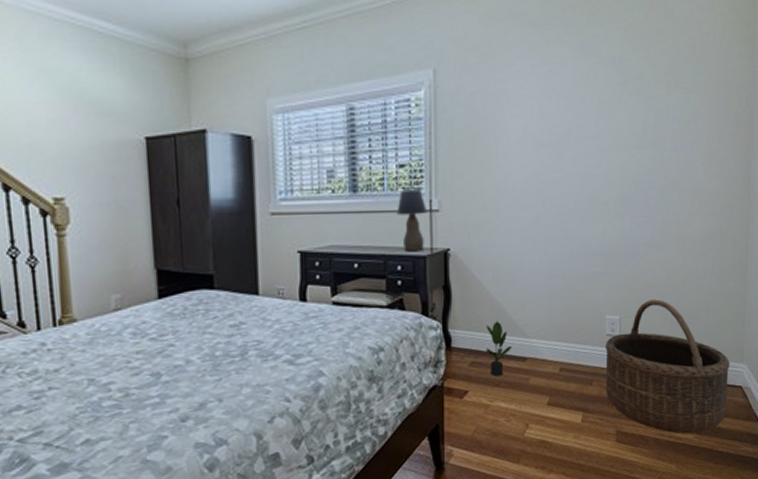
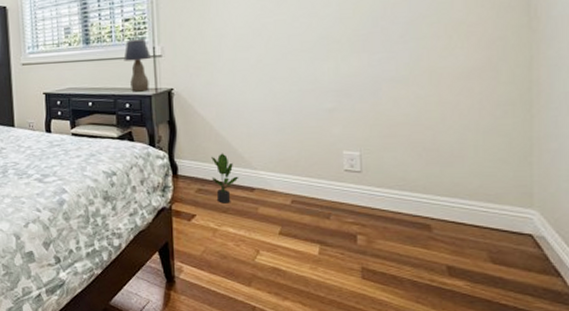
basket: present [605,299,730,434] -> none [344,136,513,281]

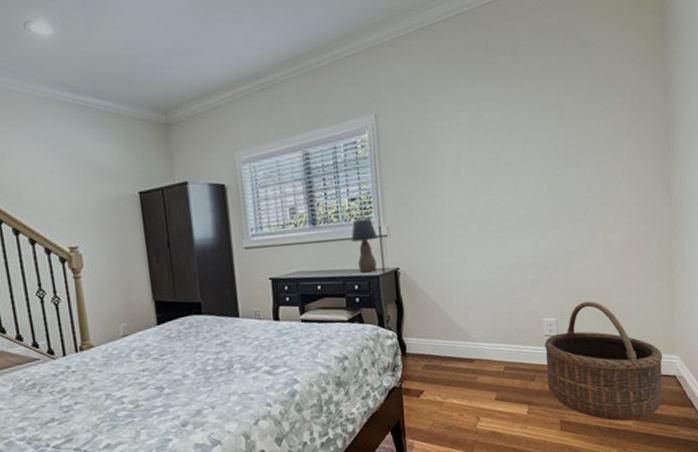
potted plant: present [211,153,239,204] -> none [436,328,461,377]
basket: none [344,136,513,281] -> present [545,301,663,421]

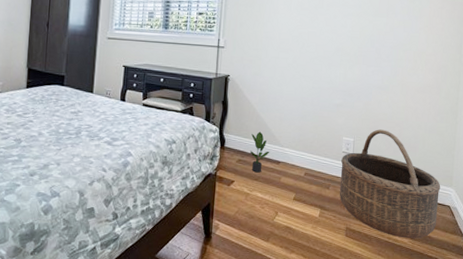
table lamp: present [351,218,378,273] -> none [194,30,217,75]
potted plant: none [436,328,461,377] -> present [250,131,270,173]

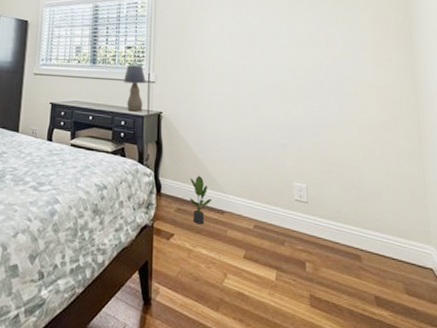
table lamp: none [194,30,217,75] -> present [123,64,147,112]
basket: present [339,129,441,239] -> none [295,173,420,311]

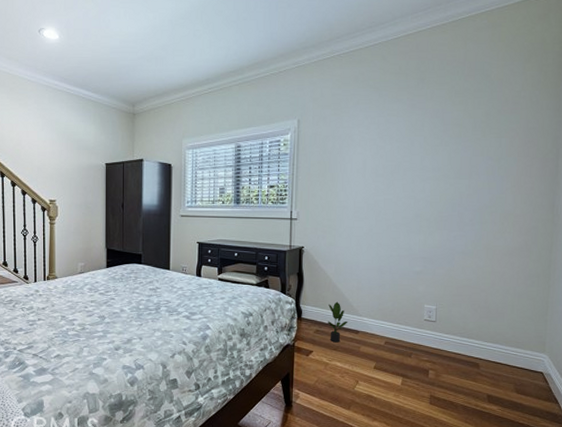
table lamp: present [123,64,147,112] -> none [266,203,289,247]

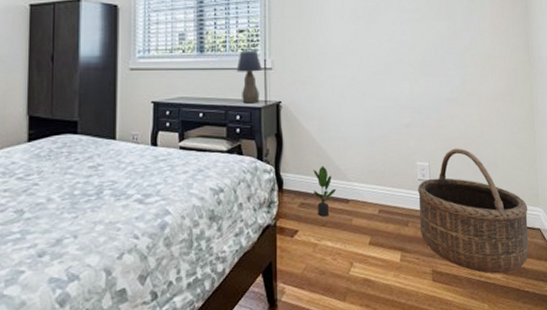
table lamp: none [266,203,289,247] -> present [236,50,263,104]
basket: none [422,296,533,406] -> present [418,148,529,274]

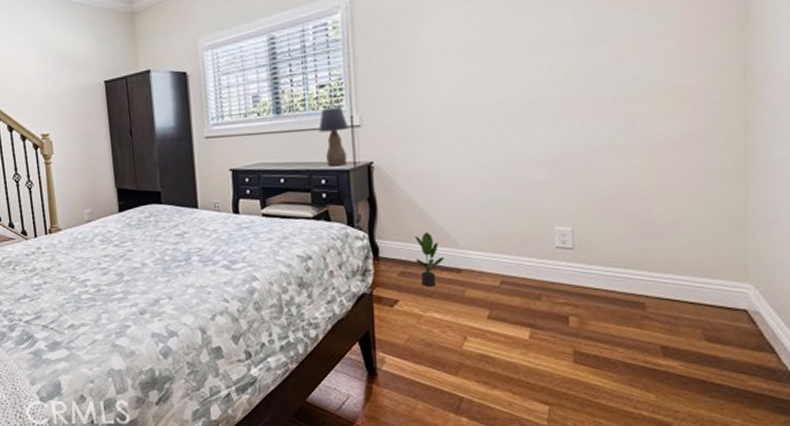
basket: present [418,148,529,274] -> none [555,208,728,361]

